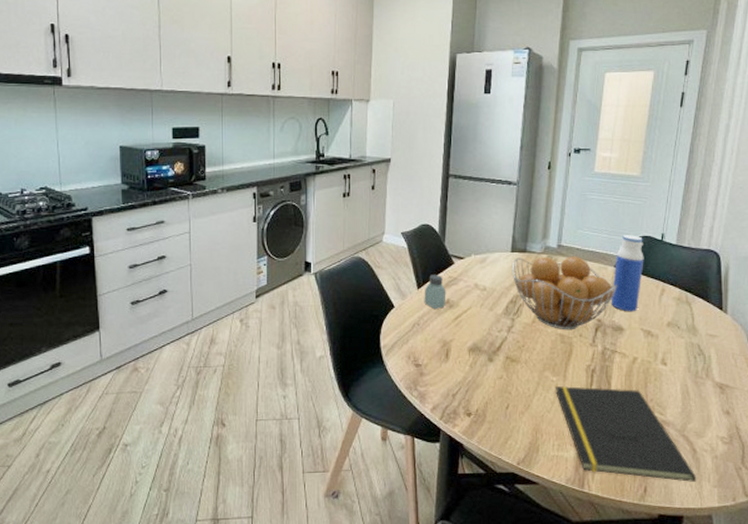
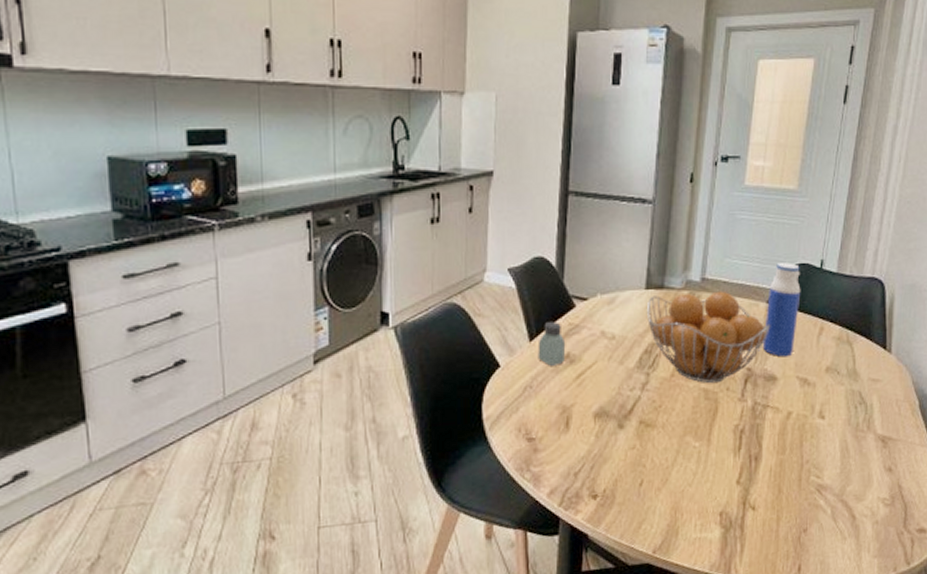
notepad: present [555,386,697,482] -> none [697,450,856,555]

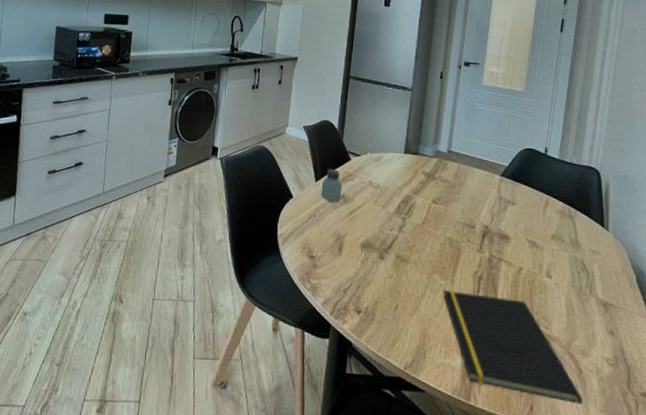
fruit basket: present [646,291,771,384] -> none [404,159,504,235]
notepad: none [697,450,856,555] -> present [443,290,583,404]
water bottle: present [762,262,801,357] -> none [497,146,529,222]

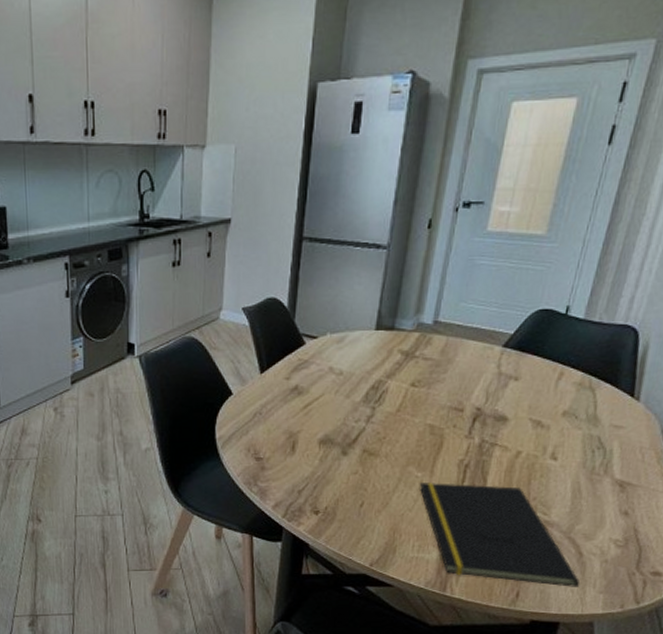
saltshaker: present [321,169,342,202] -> none [268,357,295,396]

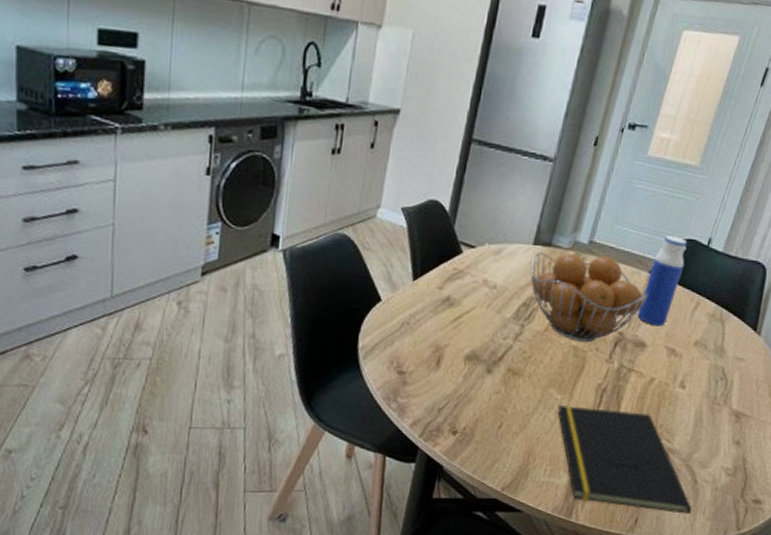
fruit basket: none [375,333,506,421] -> present [530,252,649,343]
water bottle: none [494,308,542,400] -> present [637,236,688,327]

